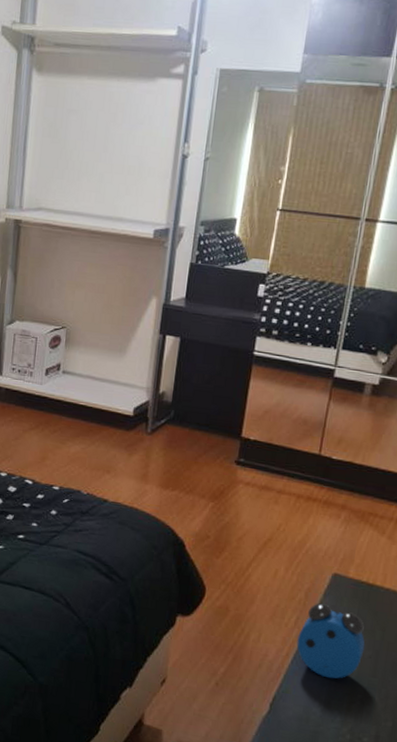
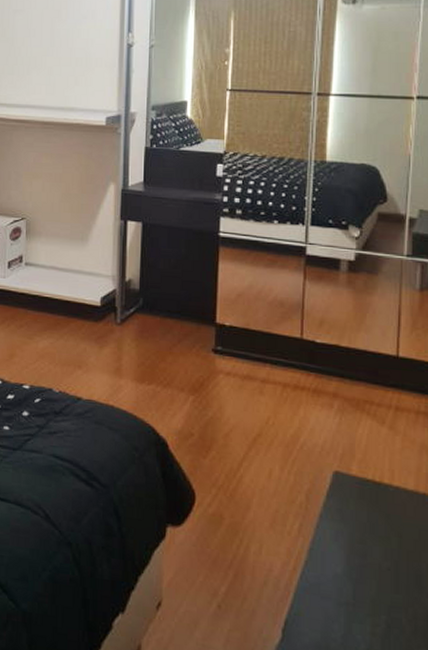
alarm clock: present [296,603,365,679] -> none [303,506,382,597]

